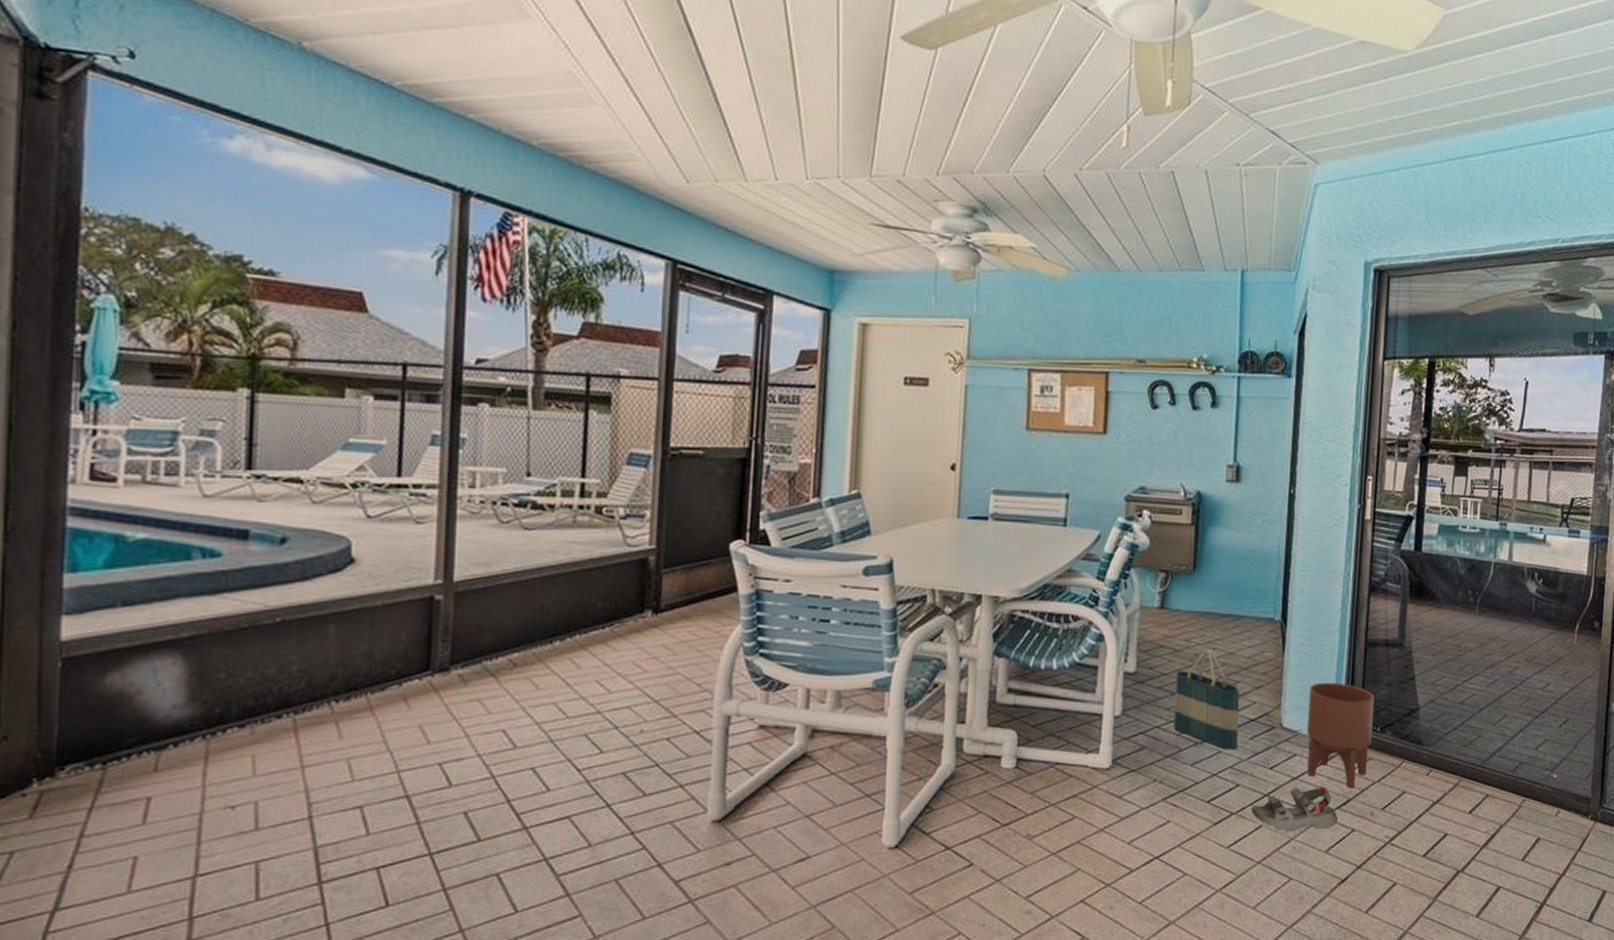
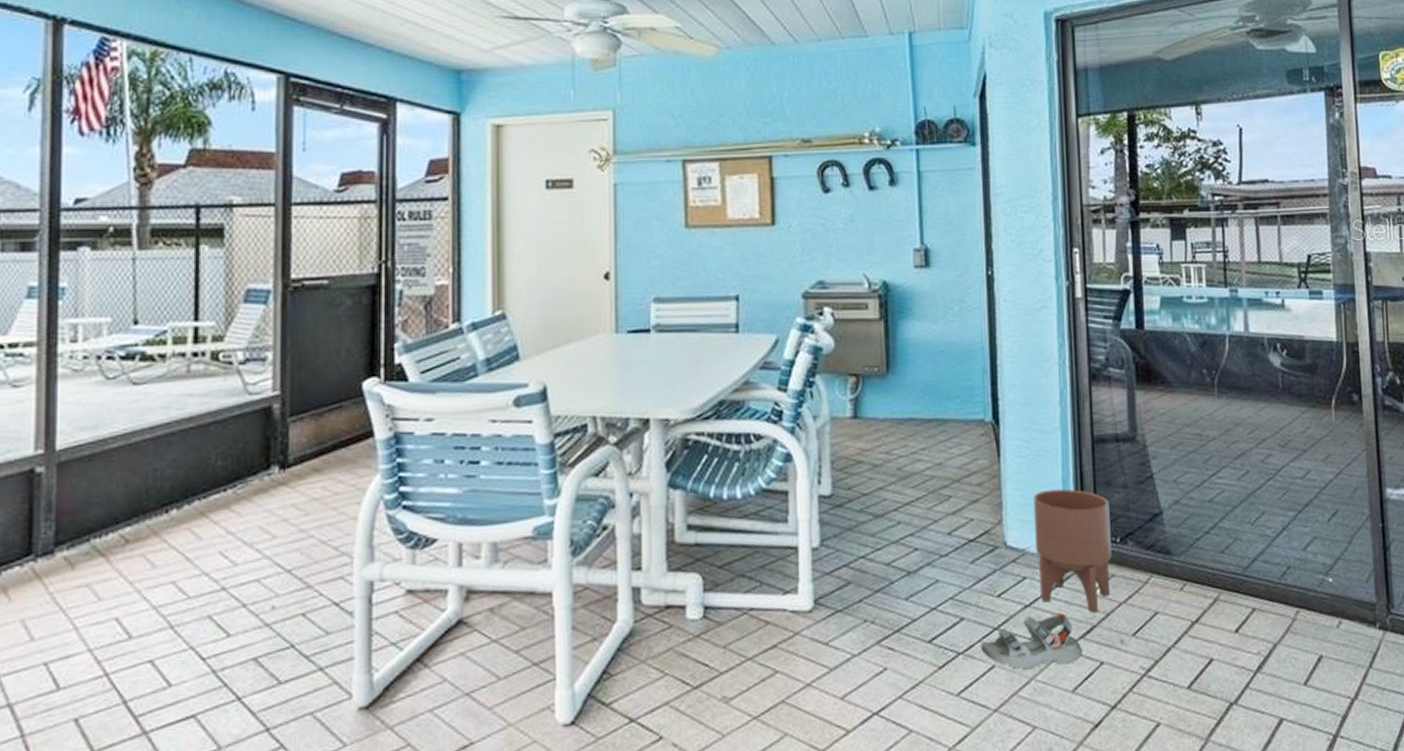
tote bag: present [1173,648,1240,750] -> none [879,460,957,578]

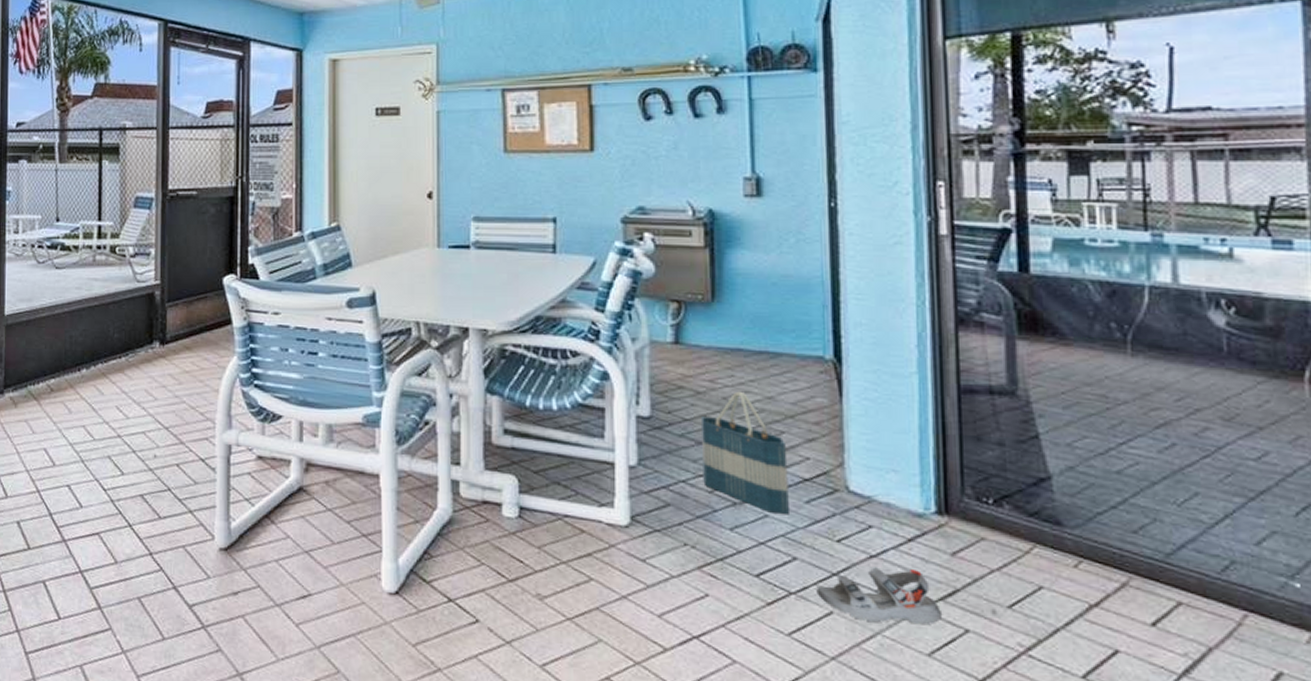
tote bag: none [879,460,957,578] -> present [702,391,789,515]
planter: present [1034,489,1112,612] -> none [883,437,982,575]

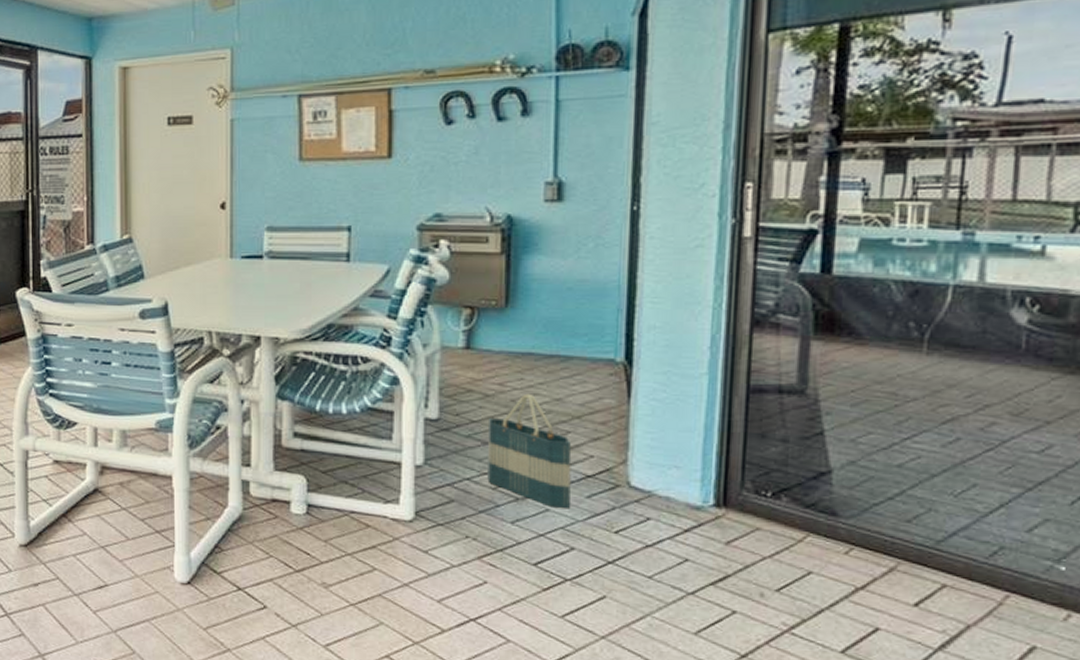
sandal: present [816,567,943,625] -> none [591,556,712,607]

